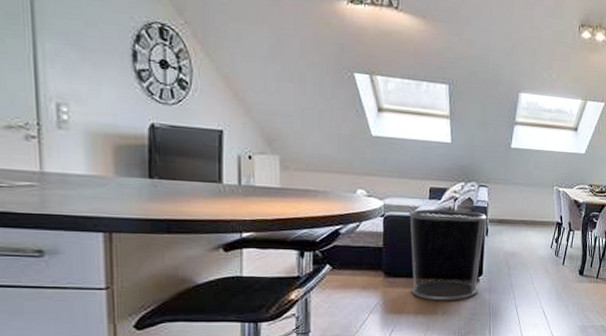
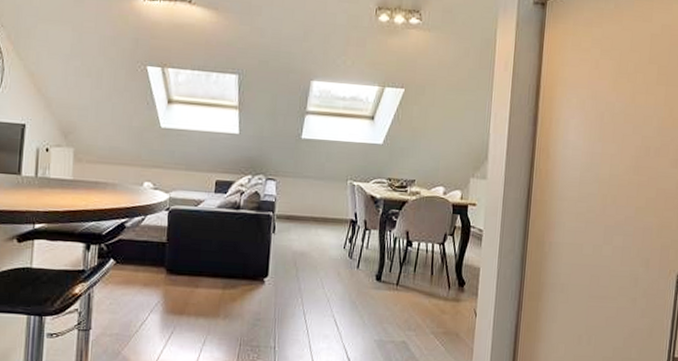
waste bin: present [408,209,486,301] -> none [193,203,274,304]

